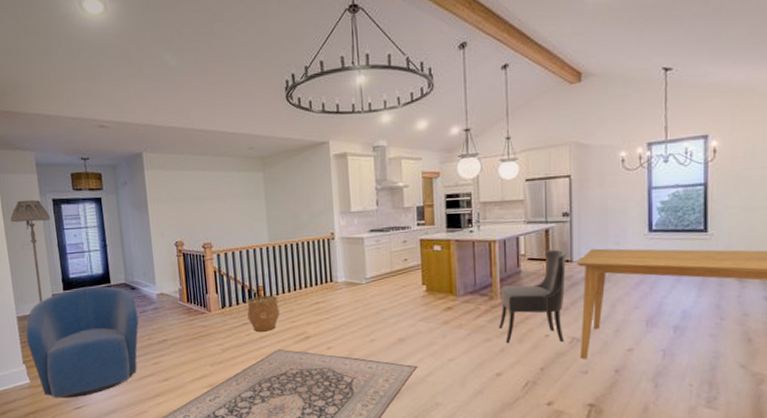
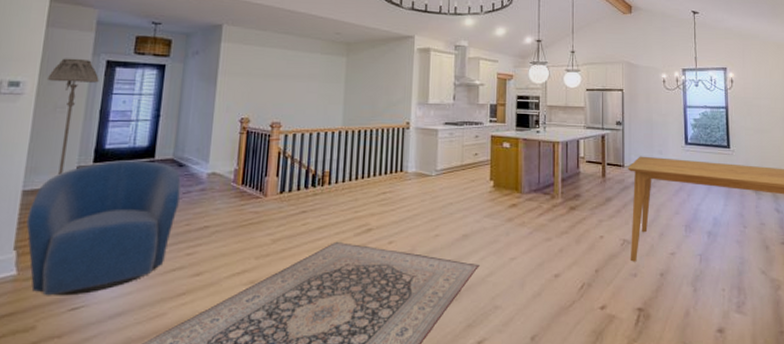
basket: present [246,295,280,332] -> none [307,182,344,221]
dining chair: present [499,249,567,344] -> none [559,154,620,244]

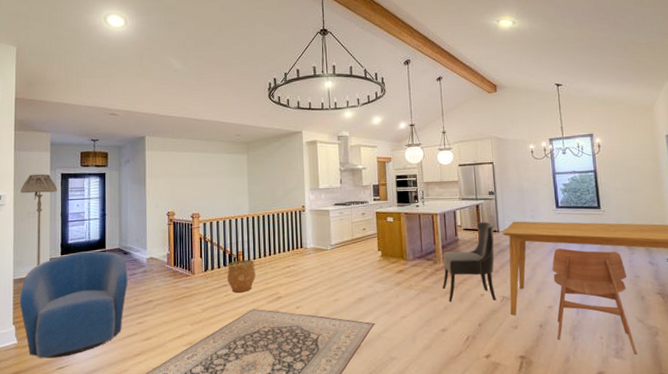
basket: none [307,182,344,221] -> present [227,260,256,293]
dining chair: none [559,154,620,244] -> present [443,221,496,302]
dining chair: none [677,189,759,310] -> present [552,248,637,355]

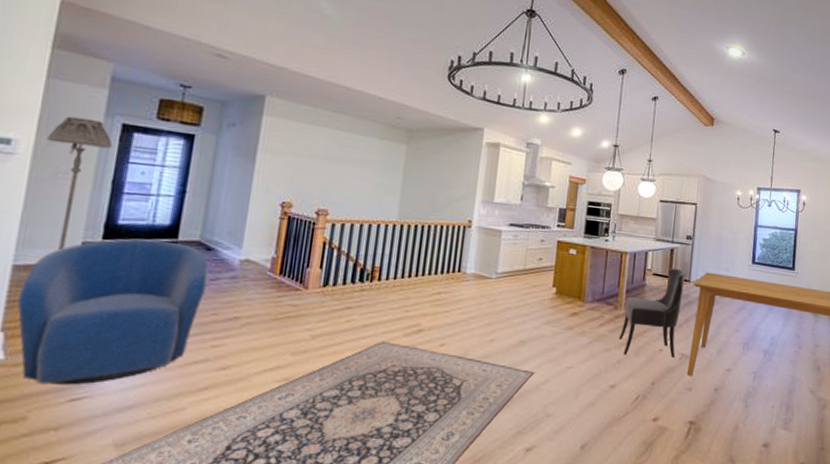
basket: present [227,260,256,293] -> none [353,277,395,319]
dining chair: present [552,248,637,355] -> none [730,308,808,427]

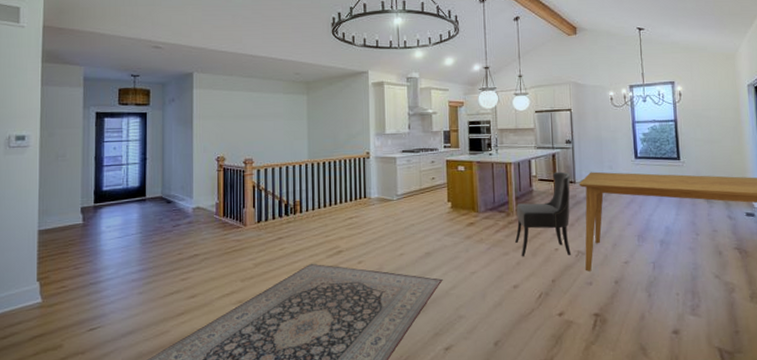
armchair: present [16,238,209,385] -> none [45,199,172,319]
floor lamp: present [46,116,113,251] -> none [47,112,91,216]

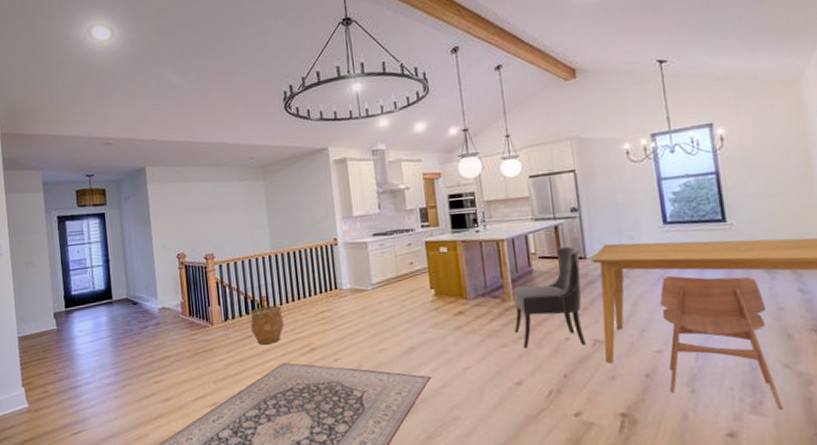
basket: none [282,210,314,246] -> present [249,306,284,345]
dining chair: none [629,201,713,312] -> present [660,276,783,410]

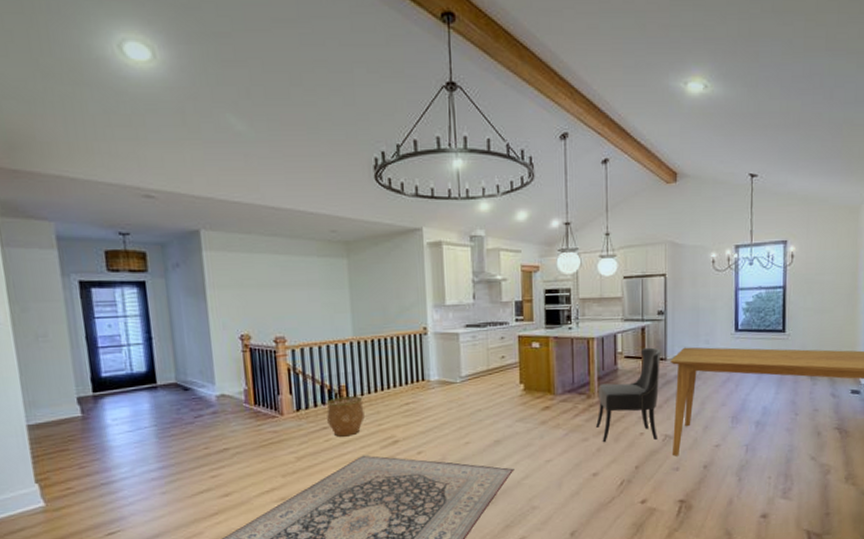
dining chair: present [660,276,783,410] -> none [722,379,806,495]

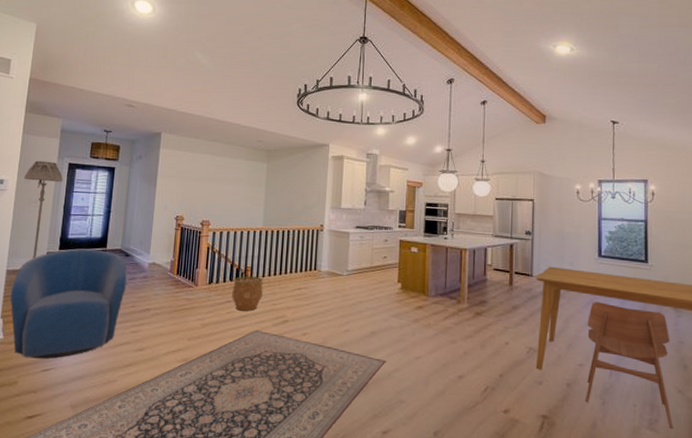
floor lamp: none [18,281,76,408] -> present [23,160,63,259]
armchair: none [39,386,194,524] -> present [9,248,128,359]
dining chair: present [596,347,662,443] -> none [464,263,528,351]
dining chair: none [722,379,806,495] -> present [585,302,673,429]

